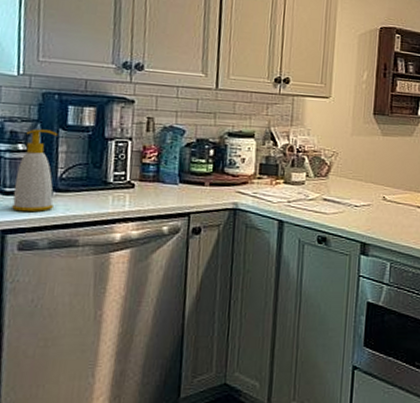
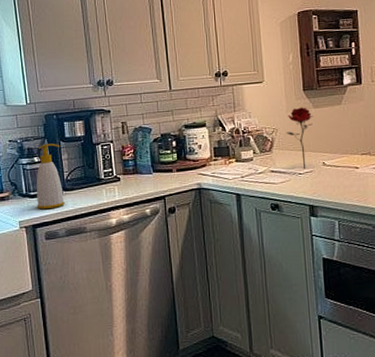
flower: none [346,132,380,201] -> present [285,107,313,168]

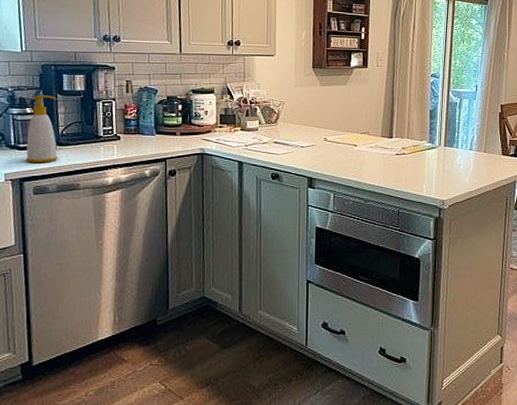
flower: present [285,107,313,168] -> none [292,83,320,142]

